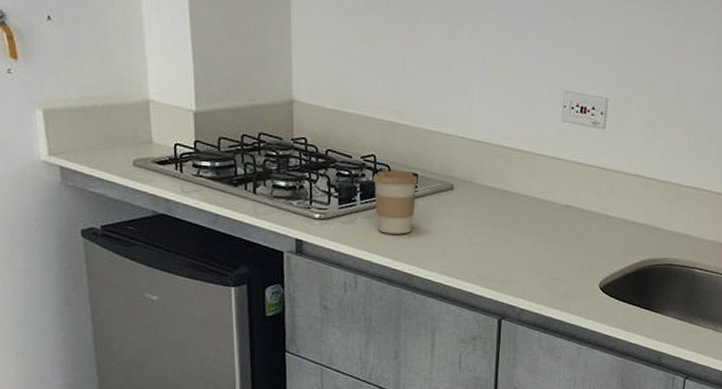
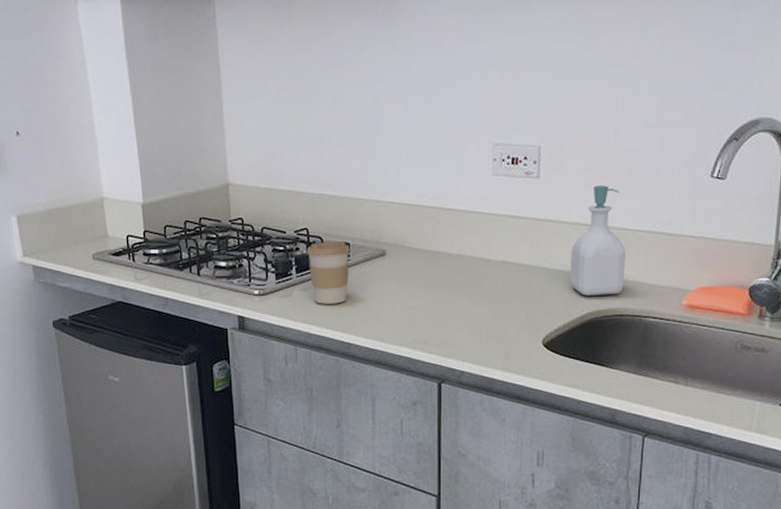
soap bottle: none [627,141,679,246] -> present [569,185,625,296]

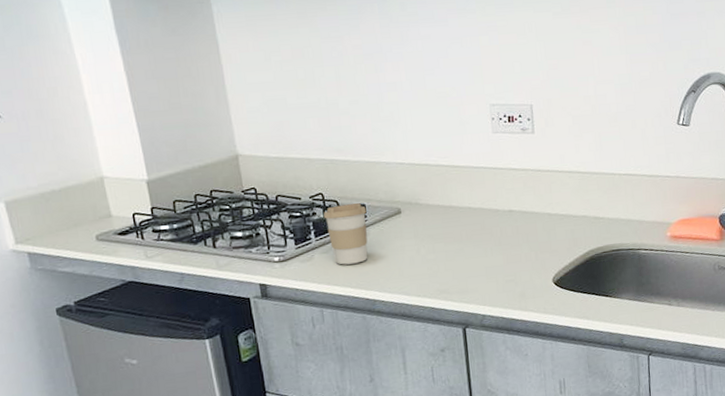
soap bottle: present [569,185,625,296] -> none [568,136,617,236]

